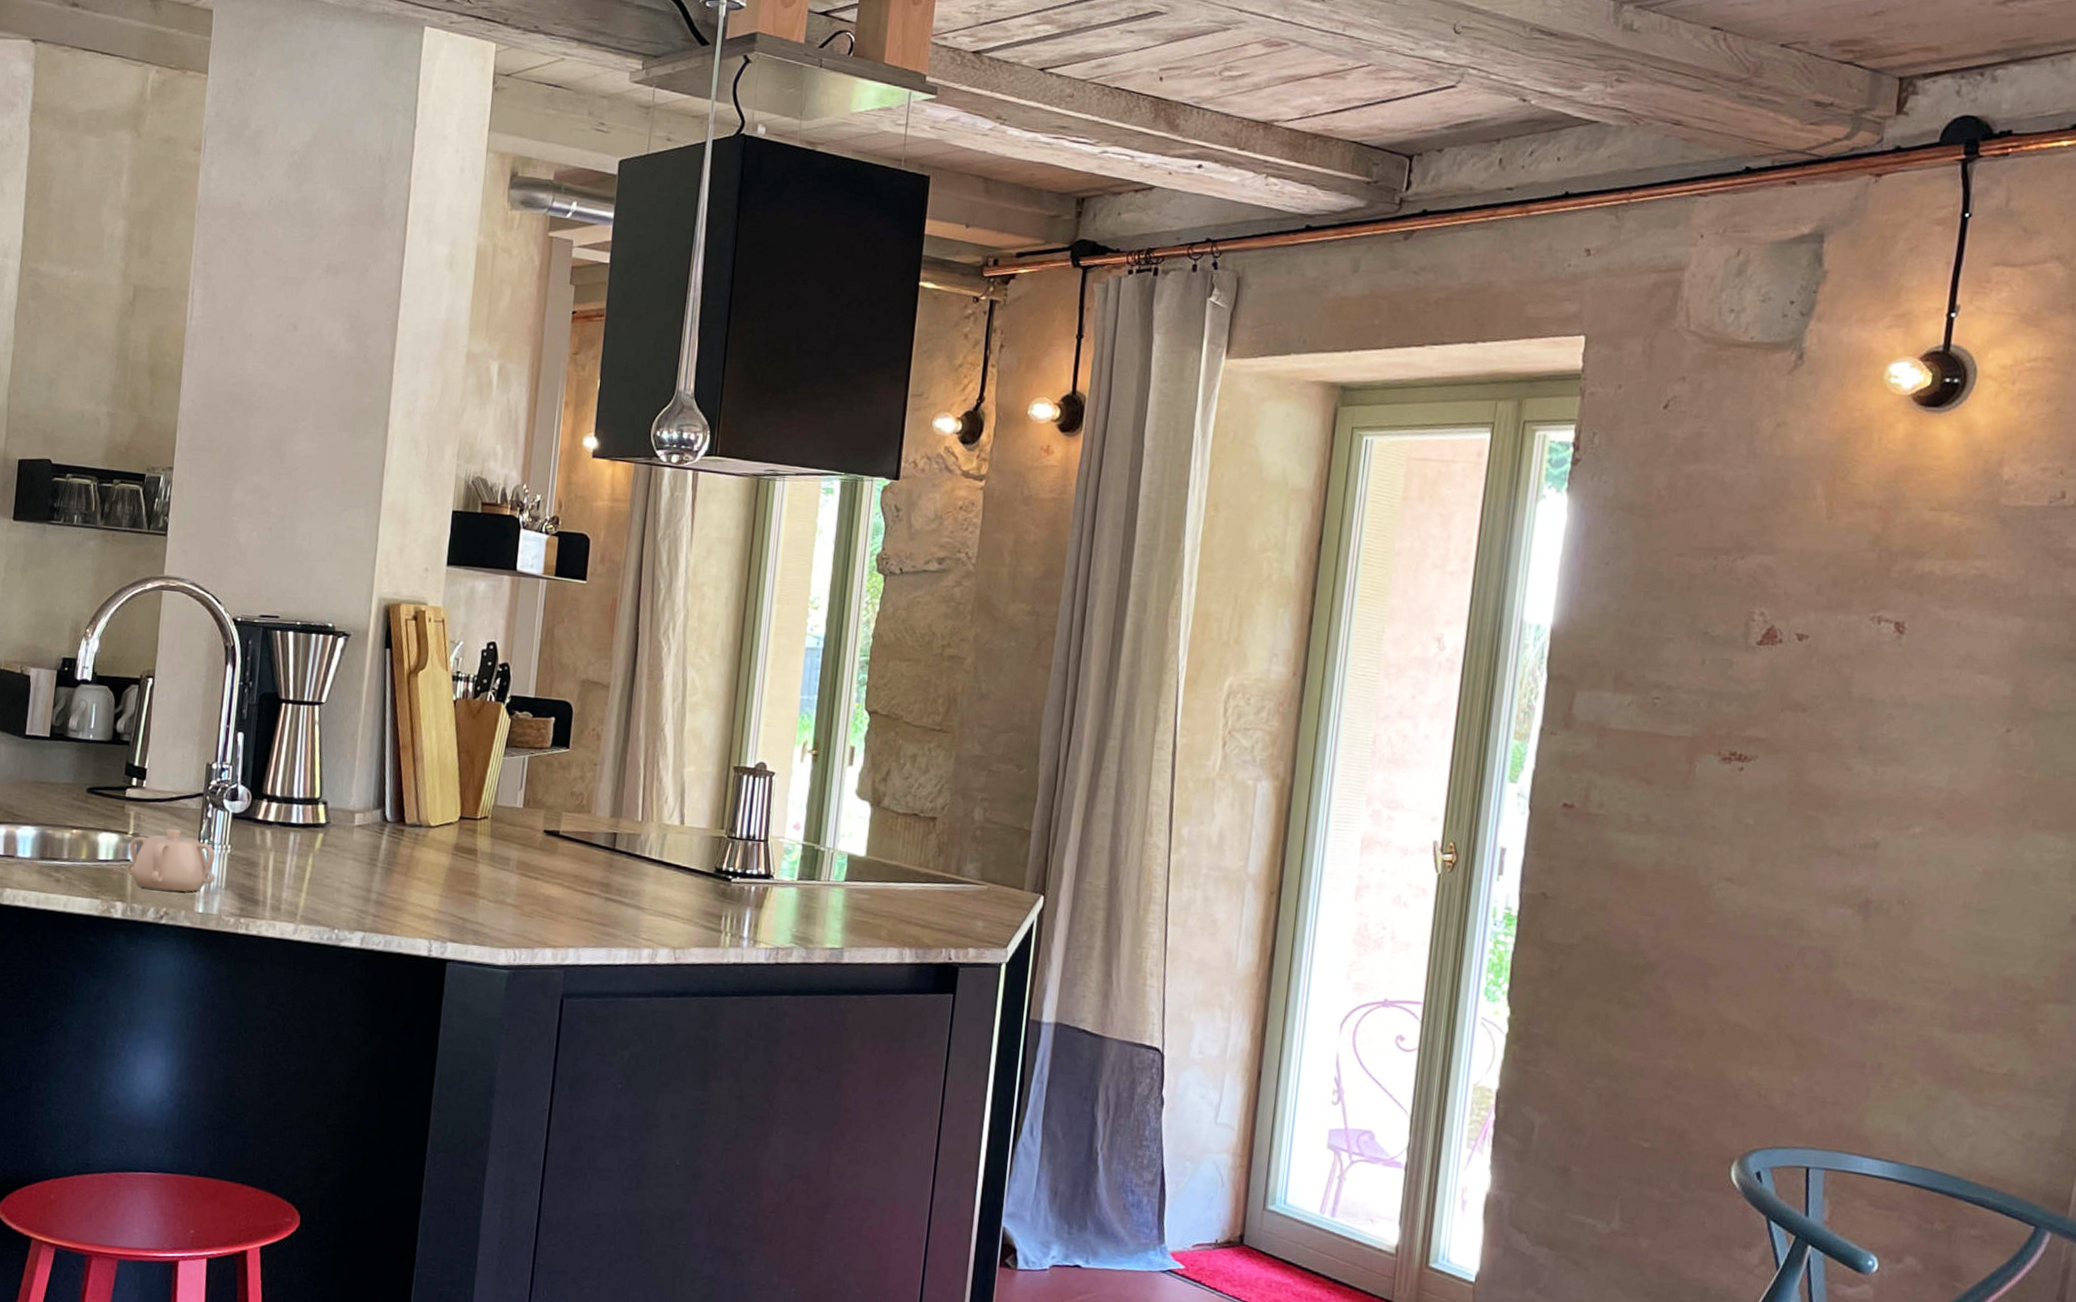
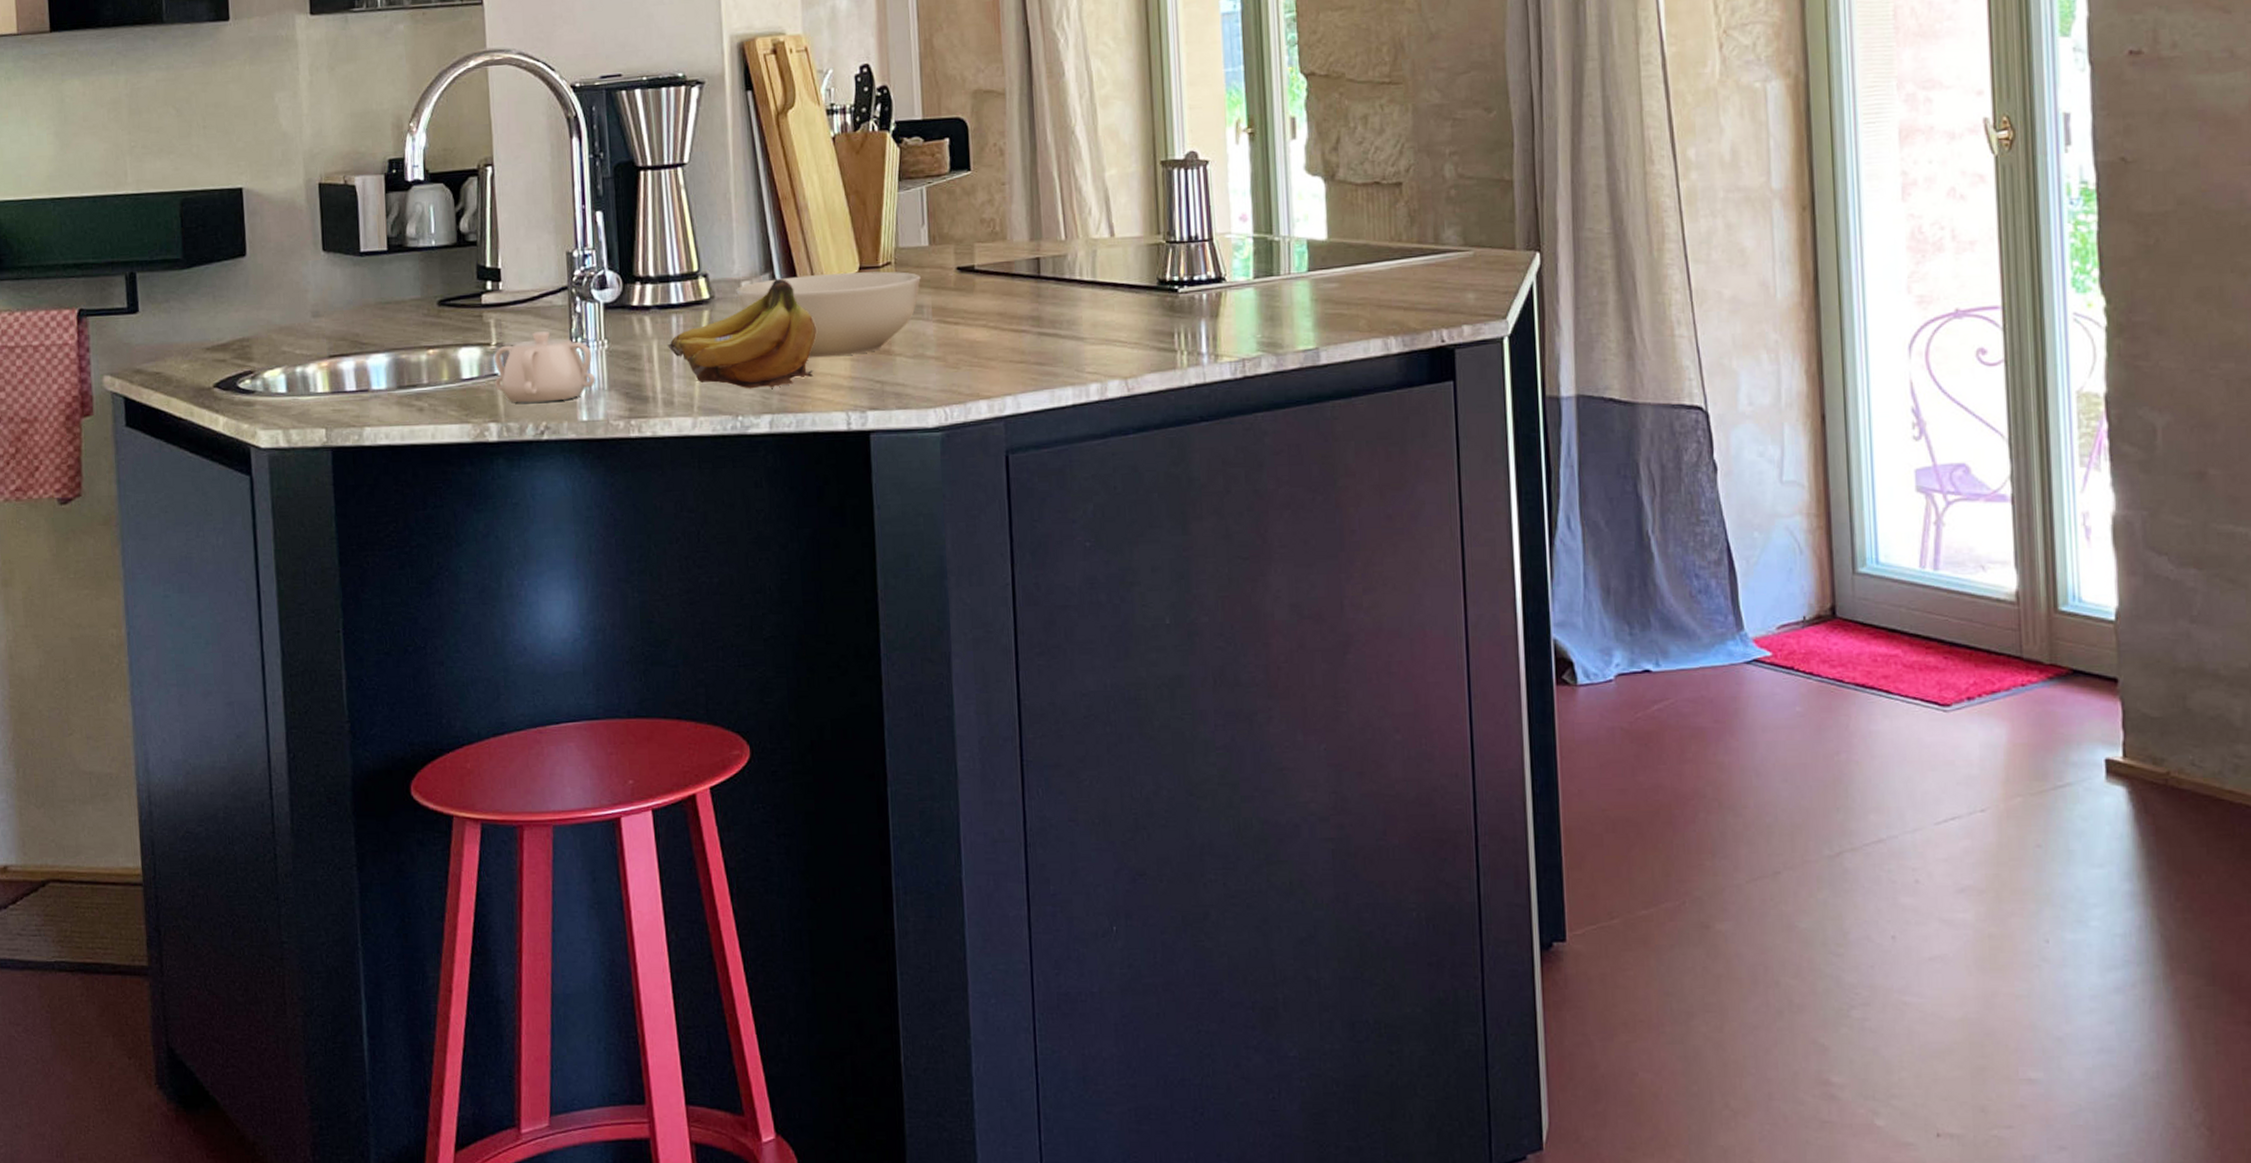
fruit: none [282,815,415,910] -> present [666,278,817,389]
bowl: none [349,815,512,892] -> present [736,271,921,358]

